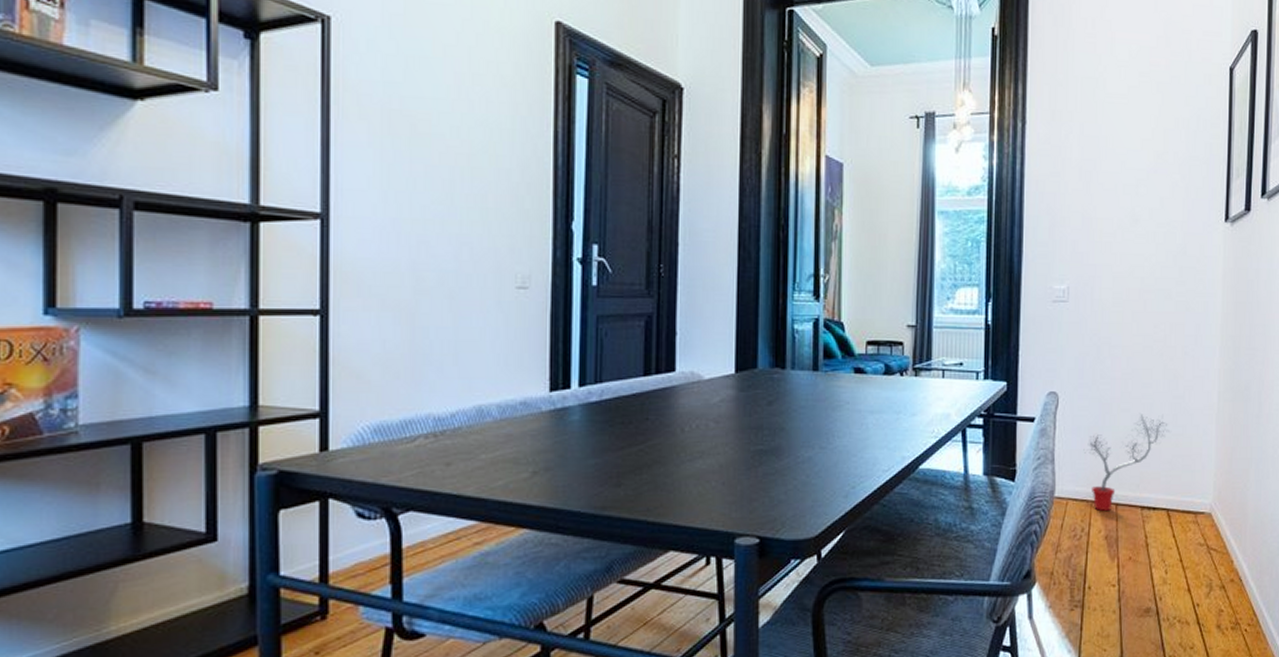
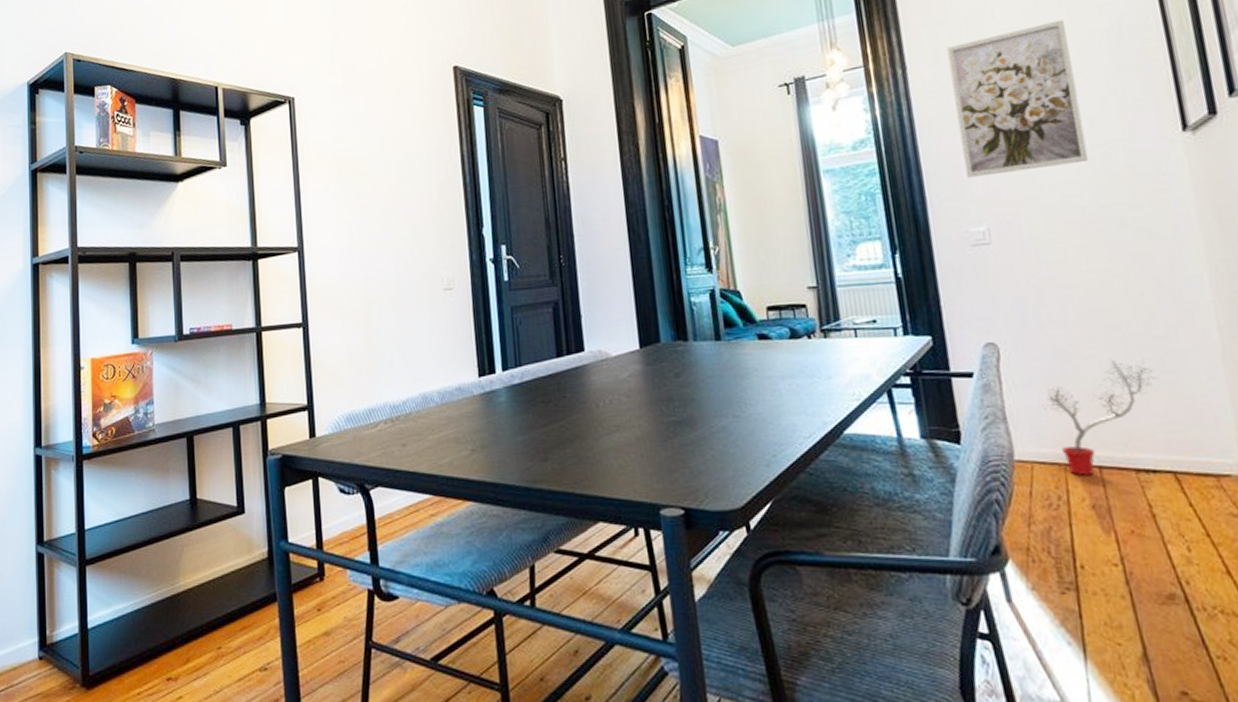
wall art: none [1059,103,1158,238] -> present [946,19,1089,178]

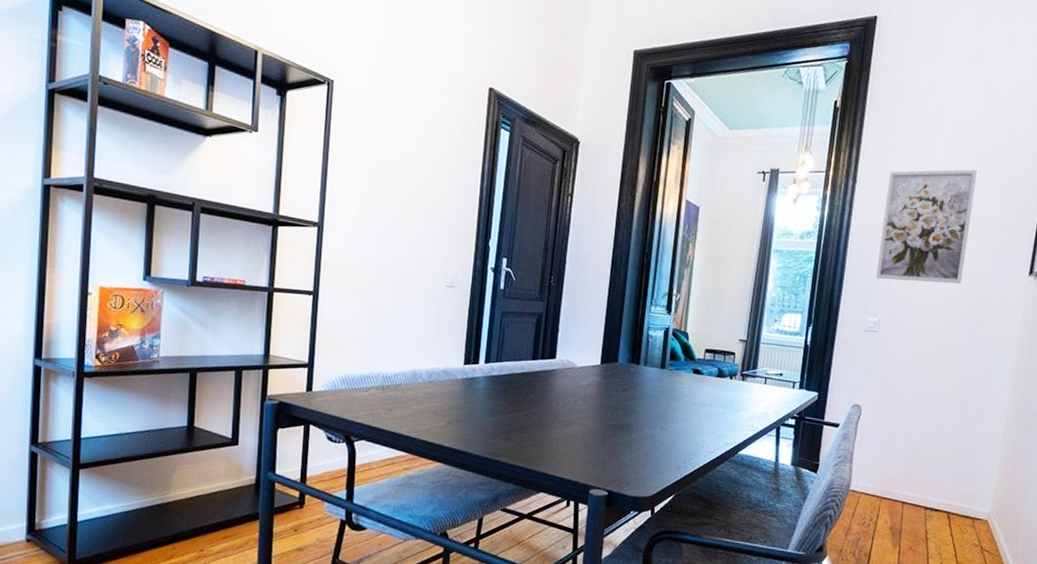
potted tree: present [1042,360,1157,477] -> none [878,431,957,508]

